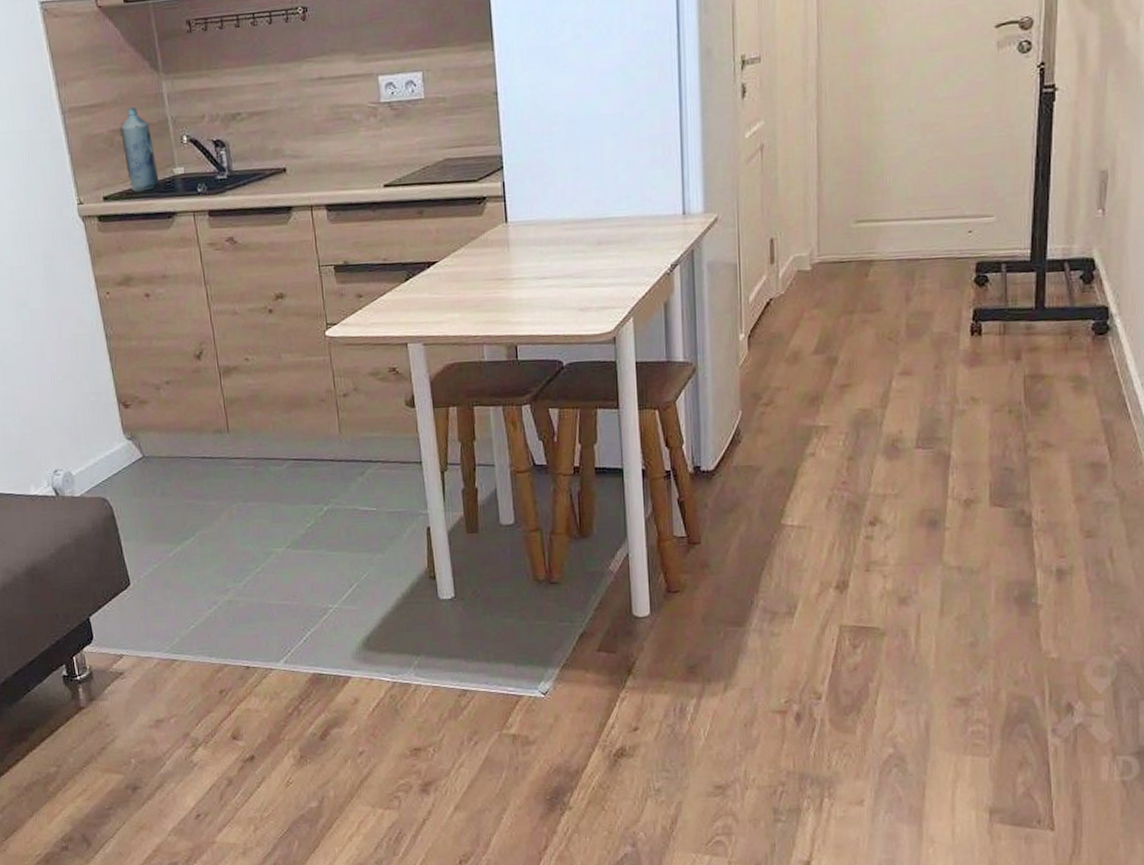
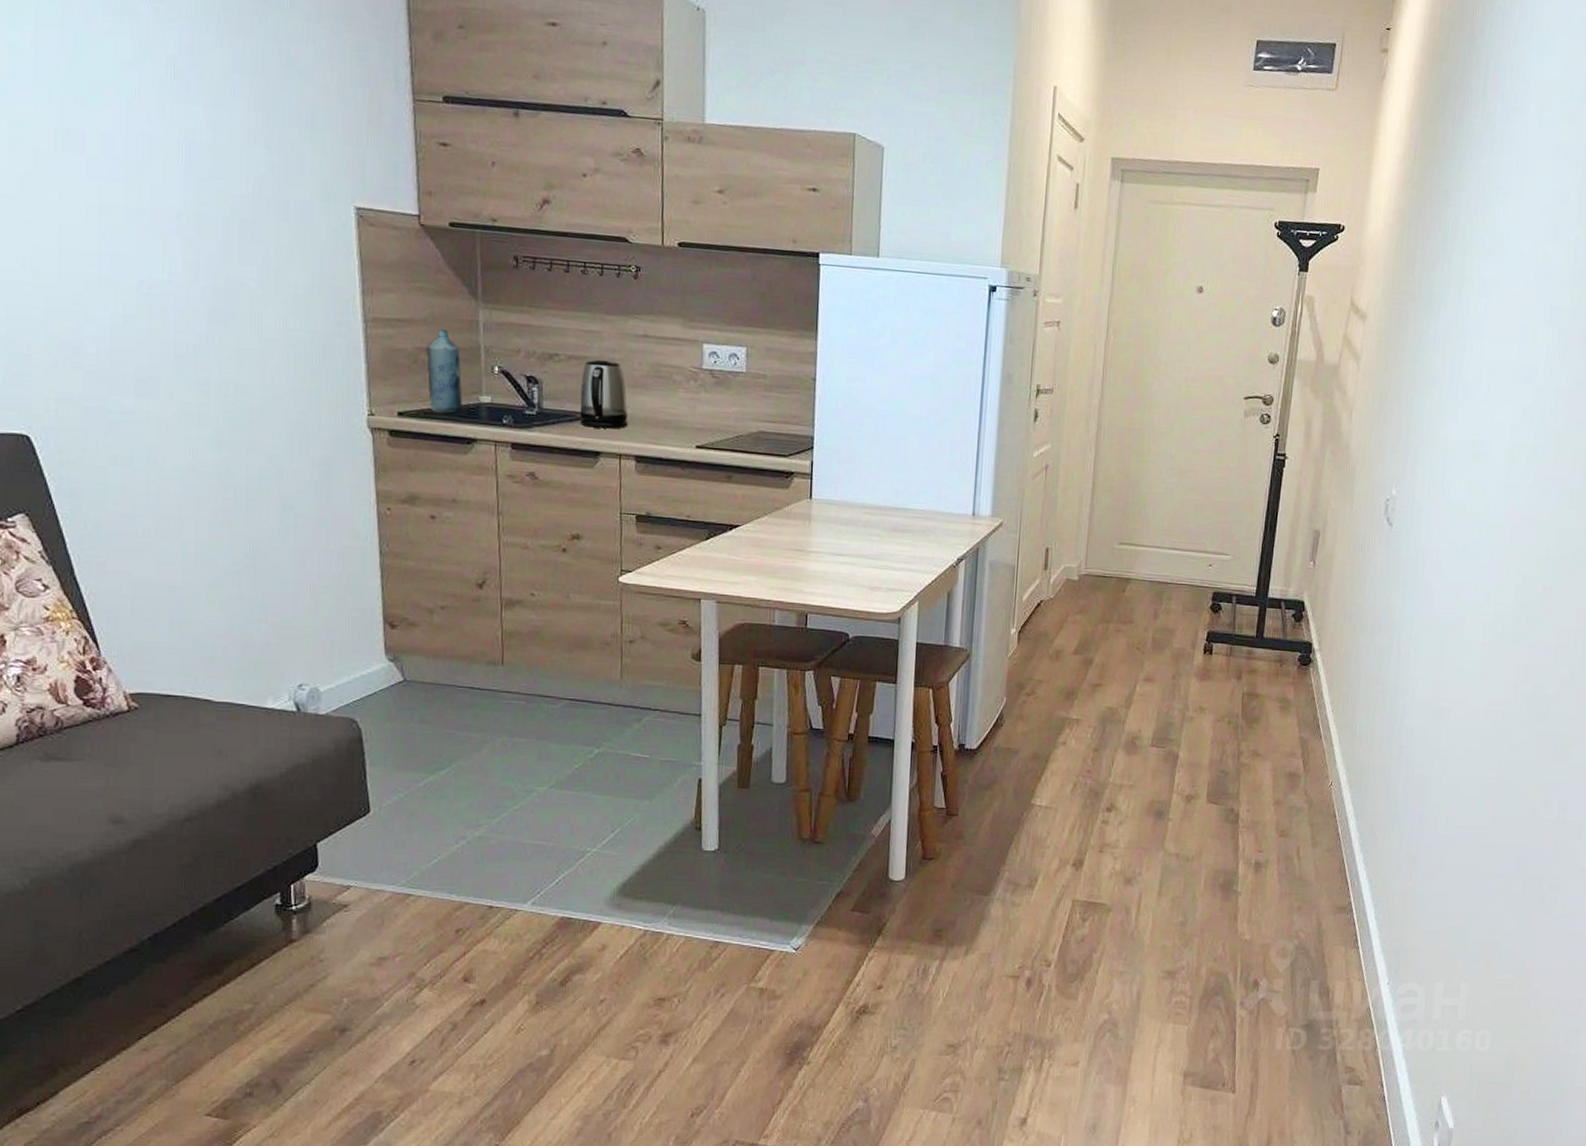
kettle: none [264,110,315,183] -> present [579,359,629,429]

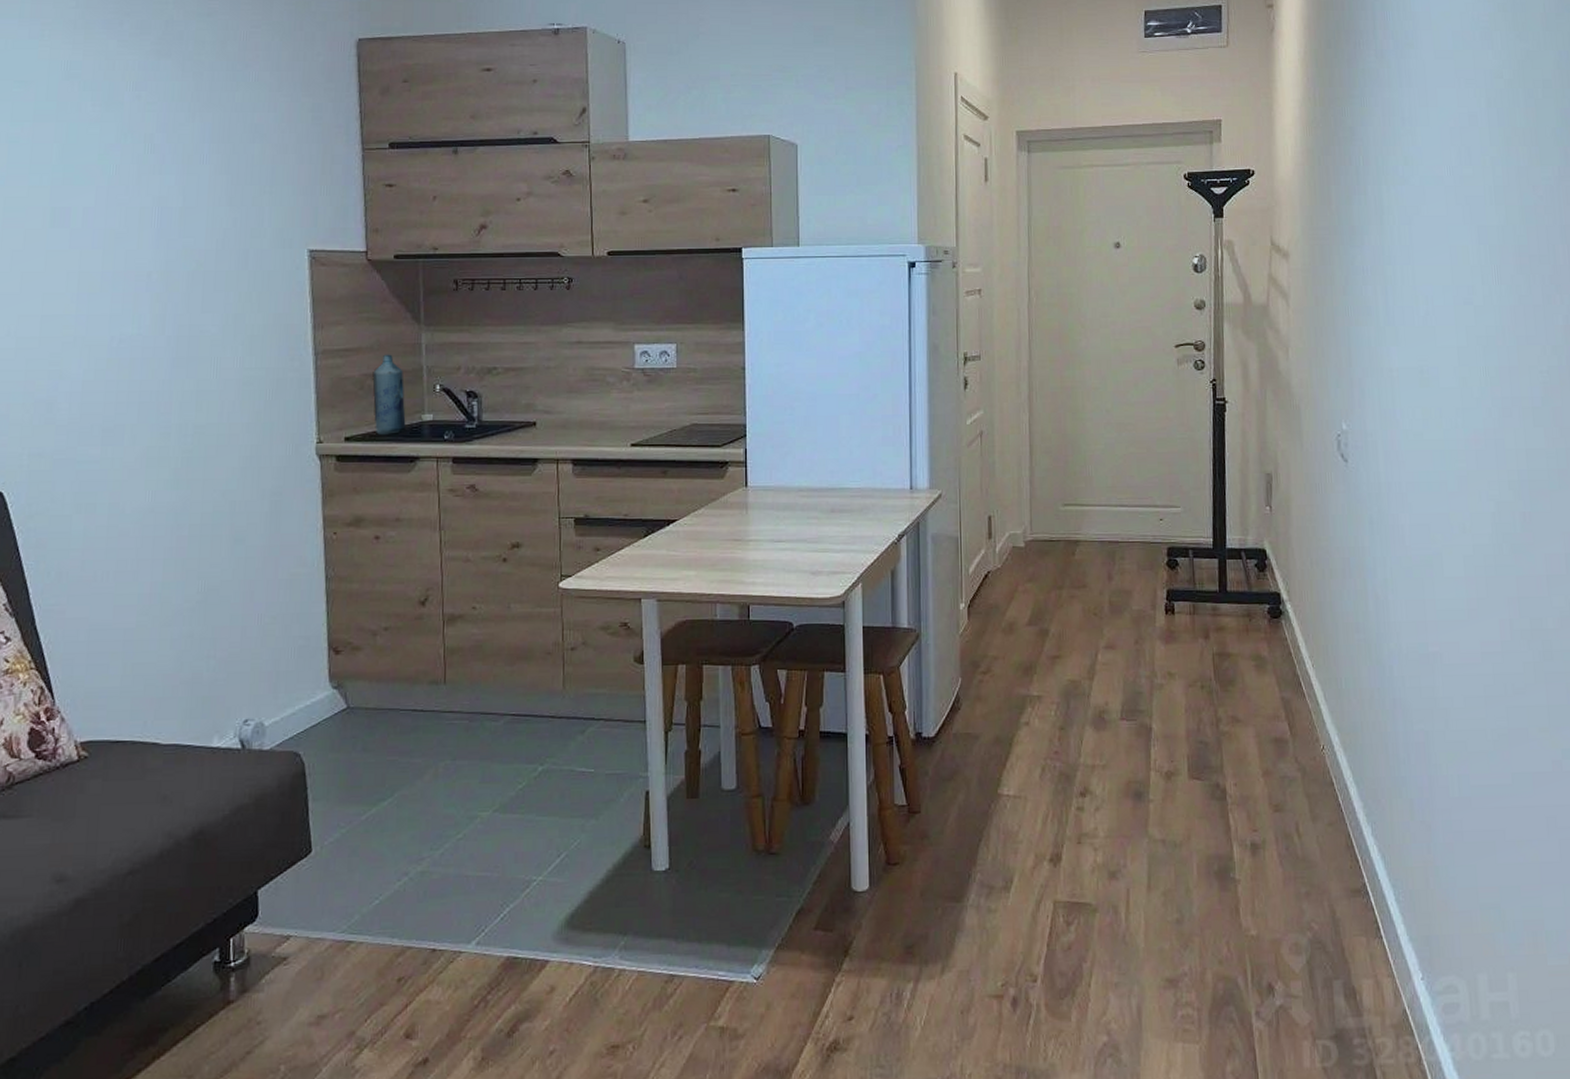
kettle: present [579,359,629,429] -> none [517,369,565,435]

